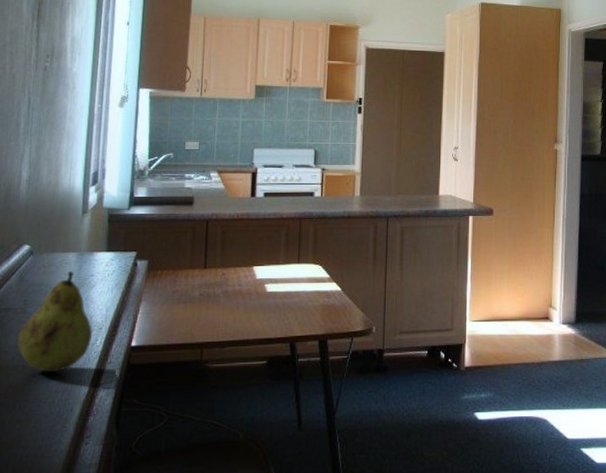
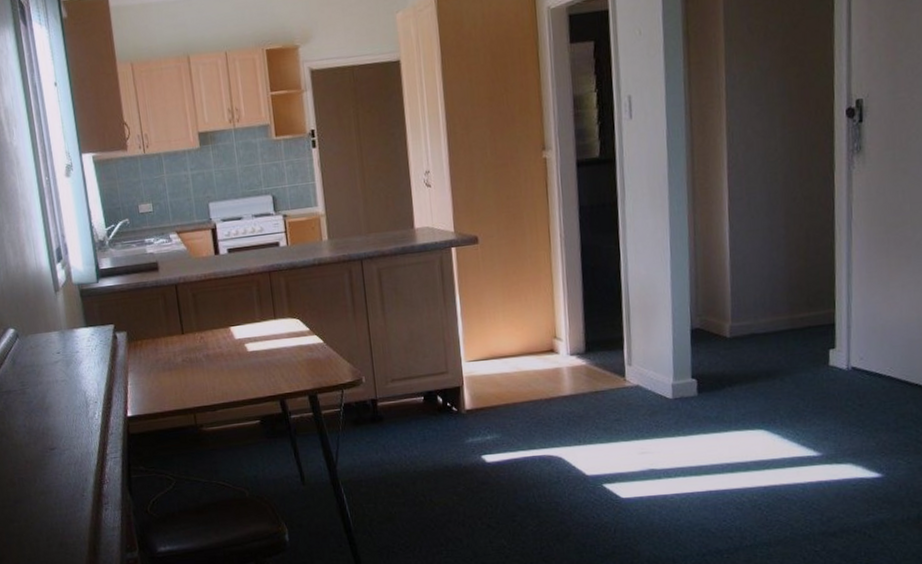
fruit: present [17,272,92,372] -> none [23,350,90,447]

